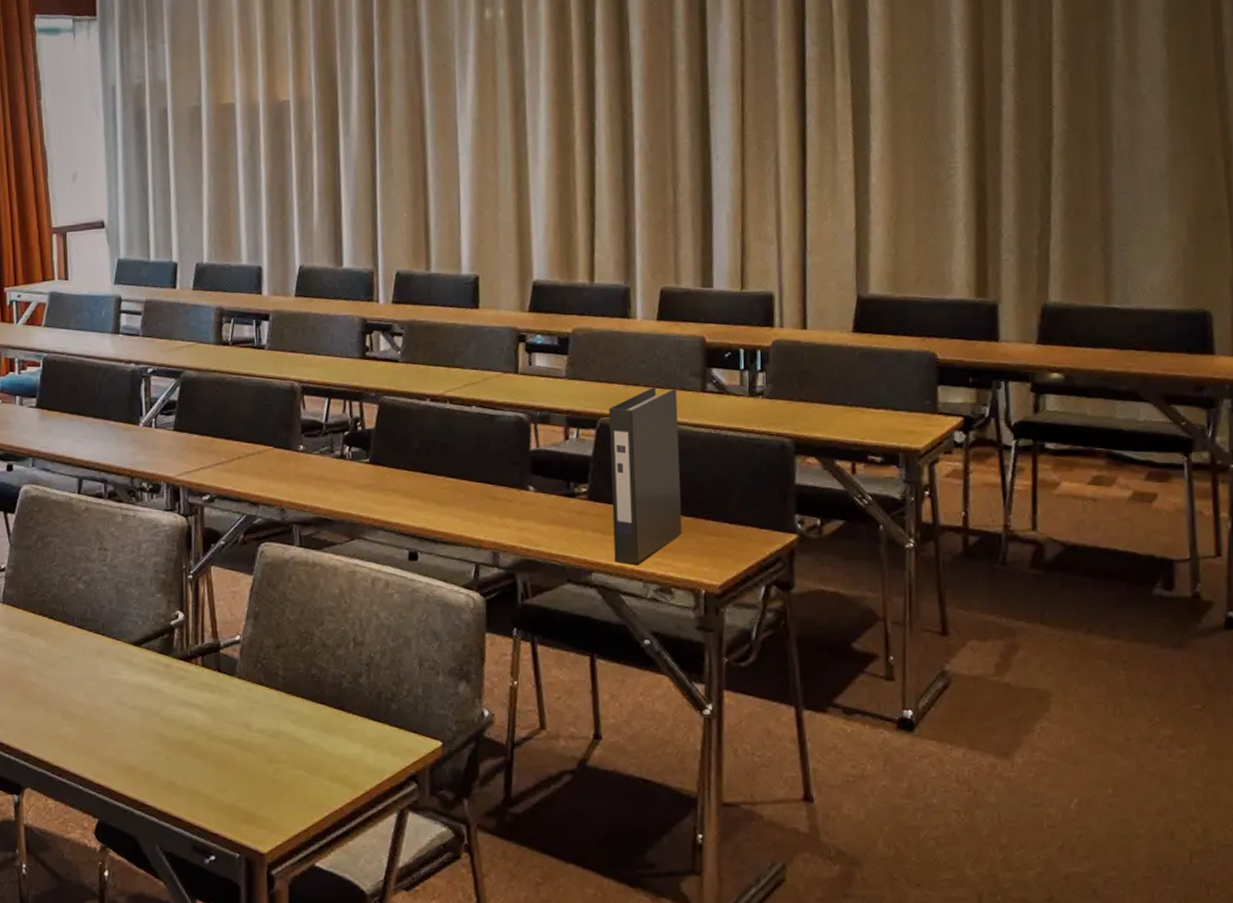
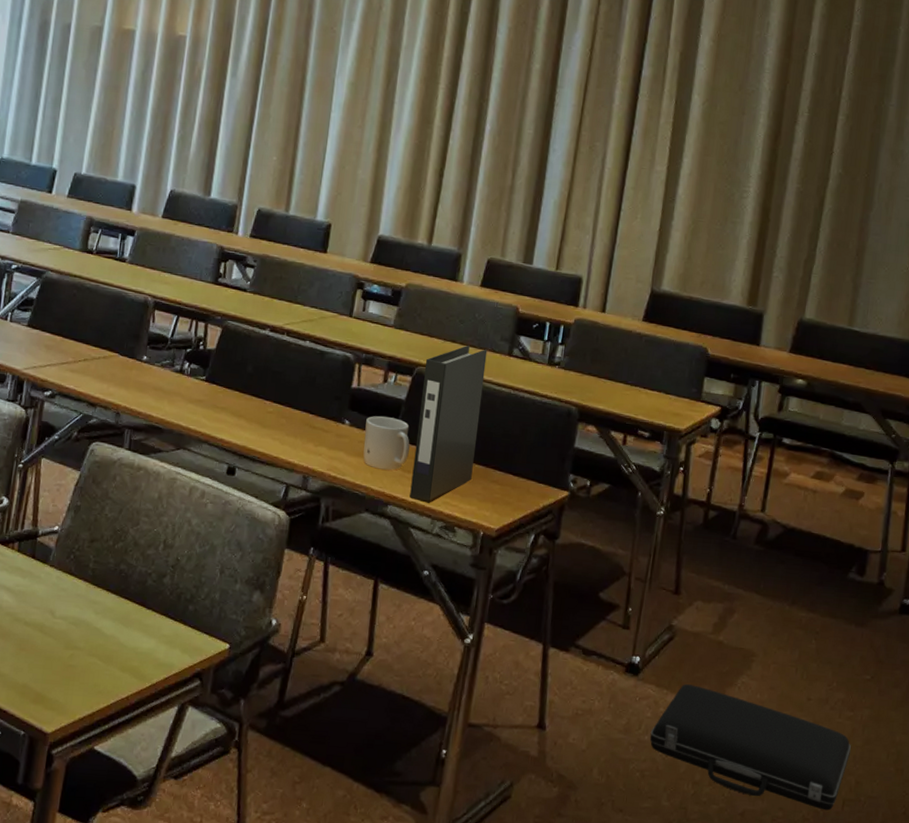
mug: none [552,476,606,535] -> present [363,416,410,471]
briefcase: none [939,736,1190,866] -> present [649,684,851,811]

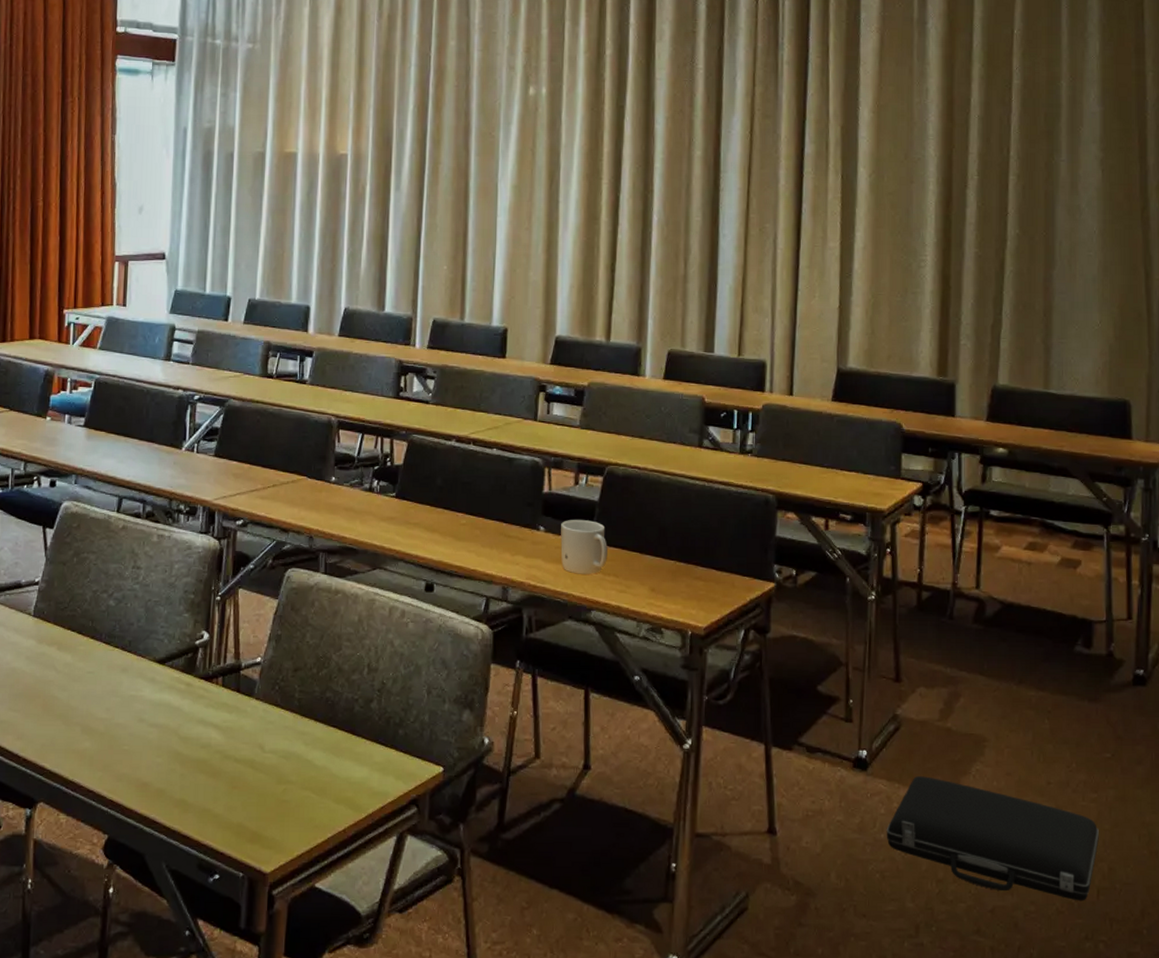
binder: present [409,345,488,504] -> none [612,440,677,607]

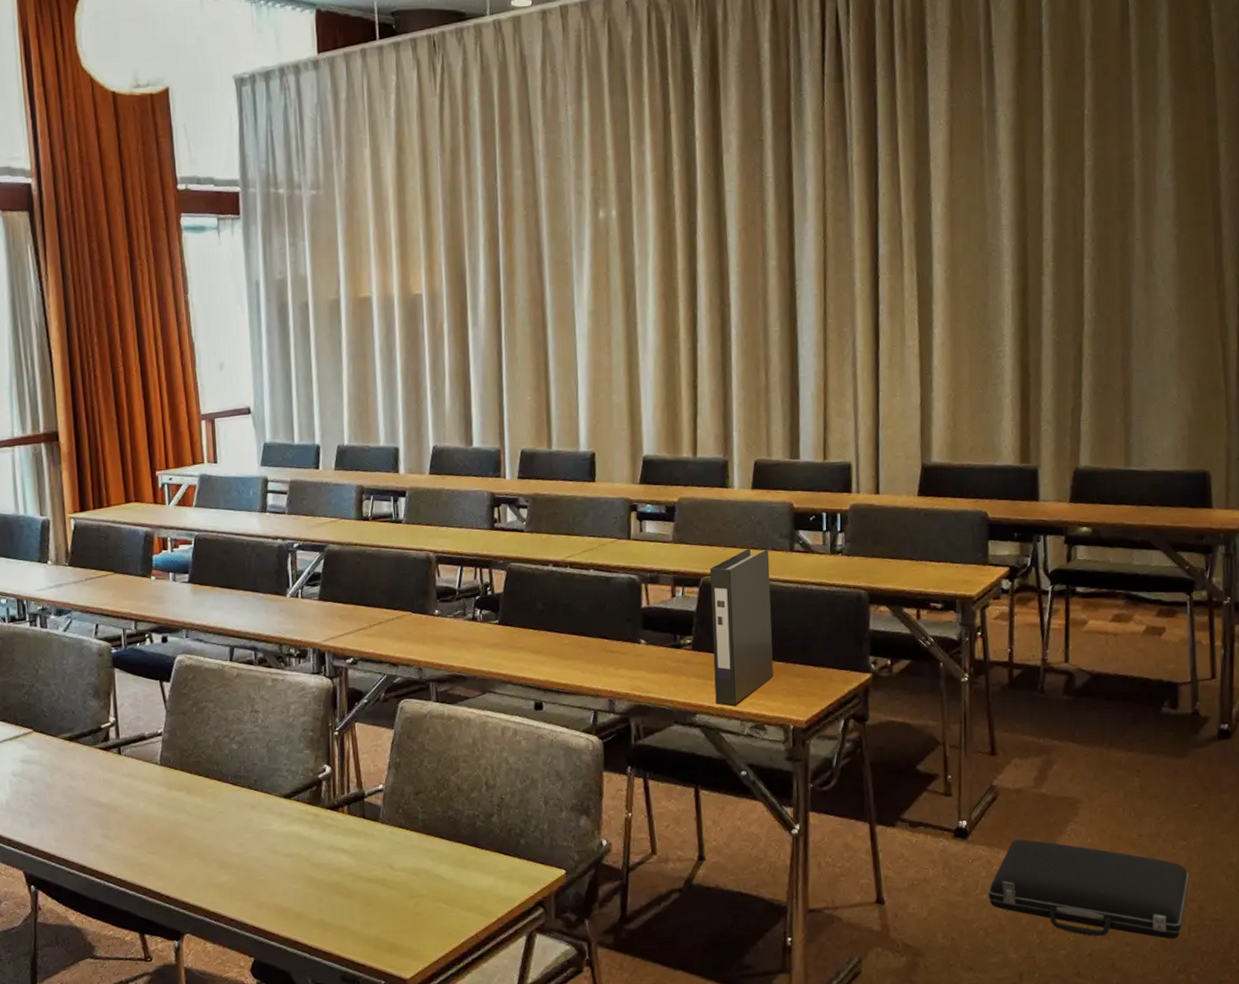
mug: present [560,519,608,575] -> none [661,629,708,682]
binder: none [612,440,677,607] -> present [709,547,773,707]

